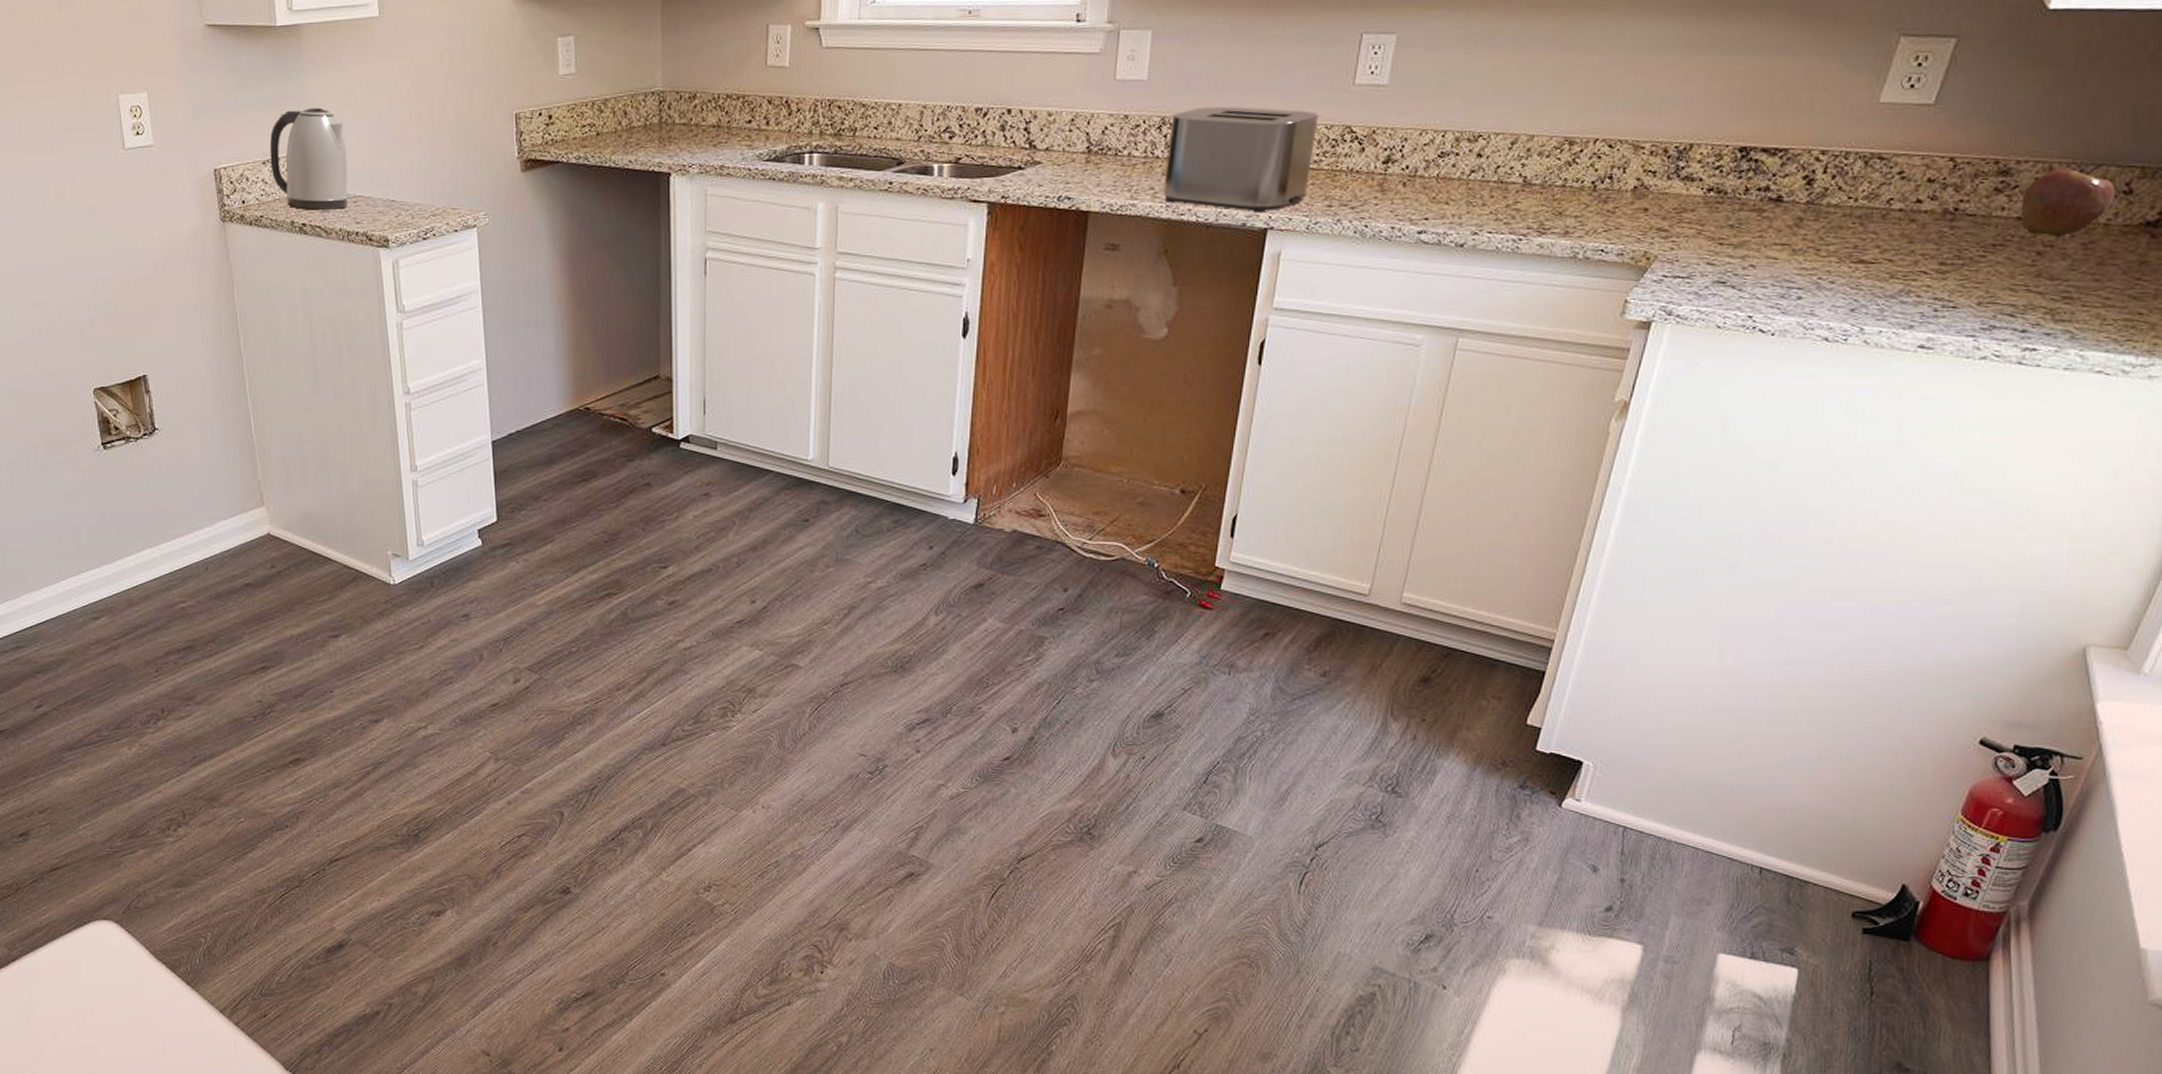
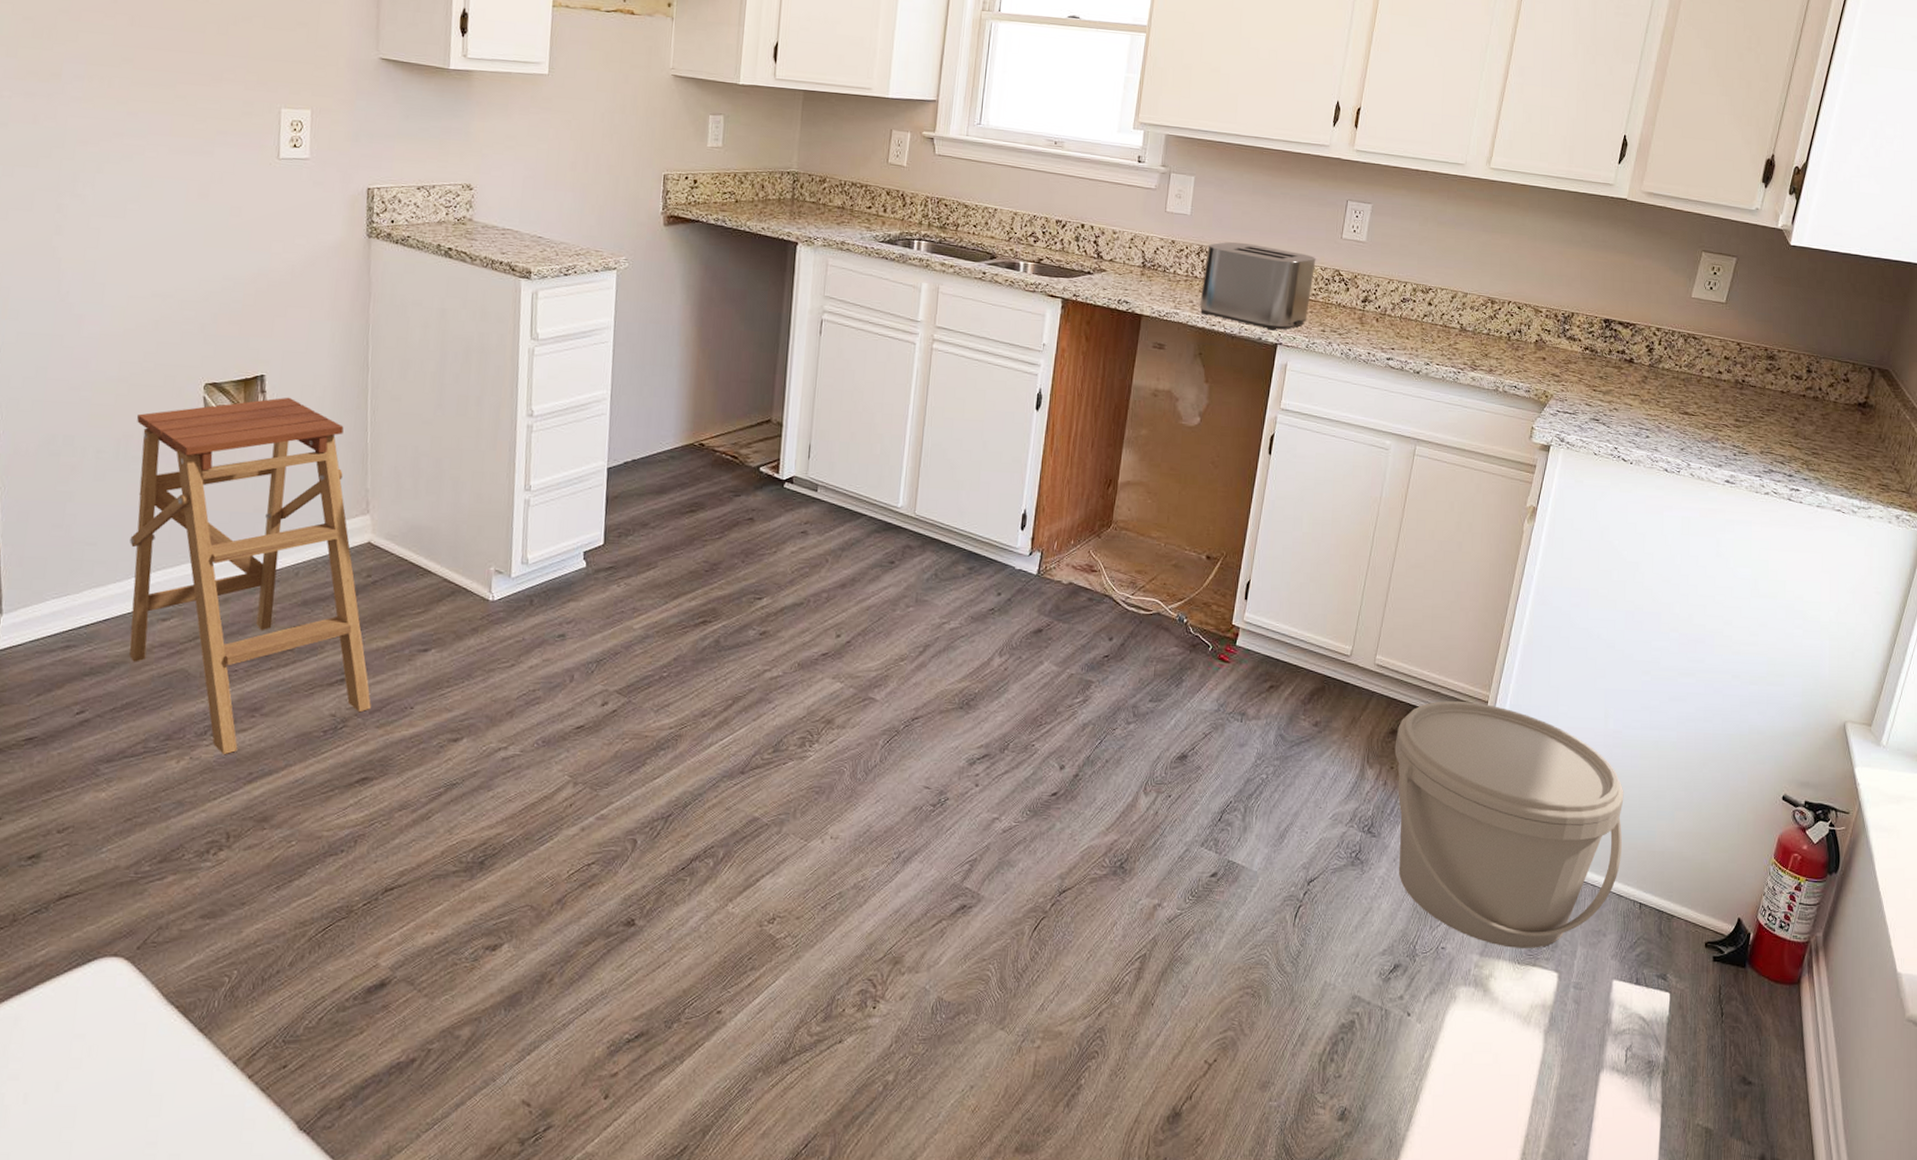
step ladder: none [39,395,293,741] -> present [129,397,371,755]
kettle: present [269,107,349,210] -> none [424,144,502,239]
bucket: none [1427,642,1744,918] -> present [1394,701,1624,948]
fruit: present [2020,161,2116,237] -> none [1783,357,1839,408]

